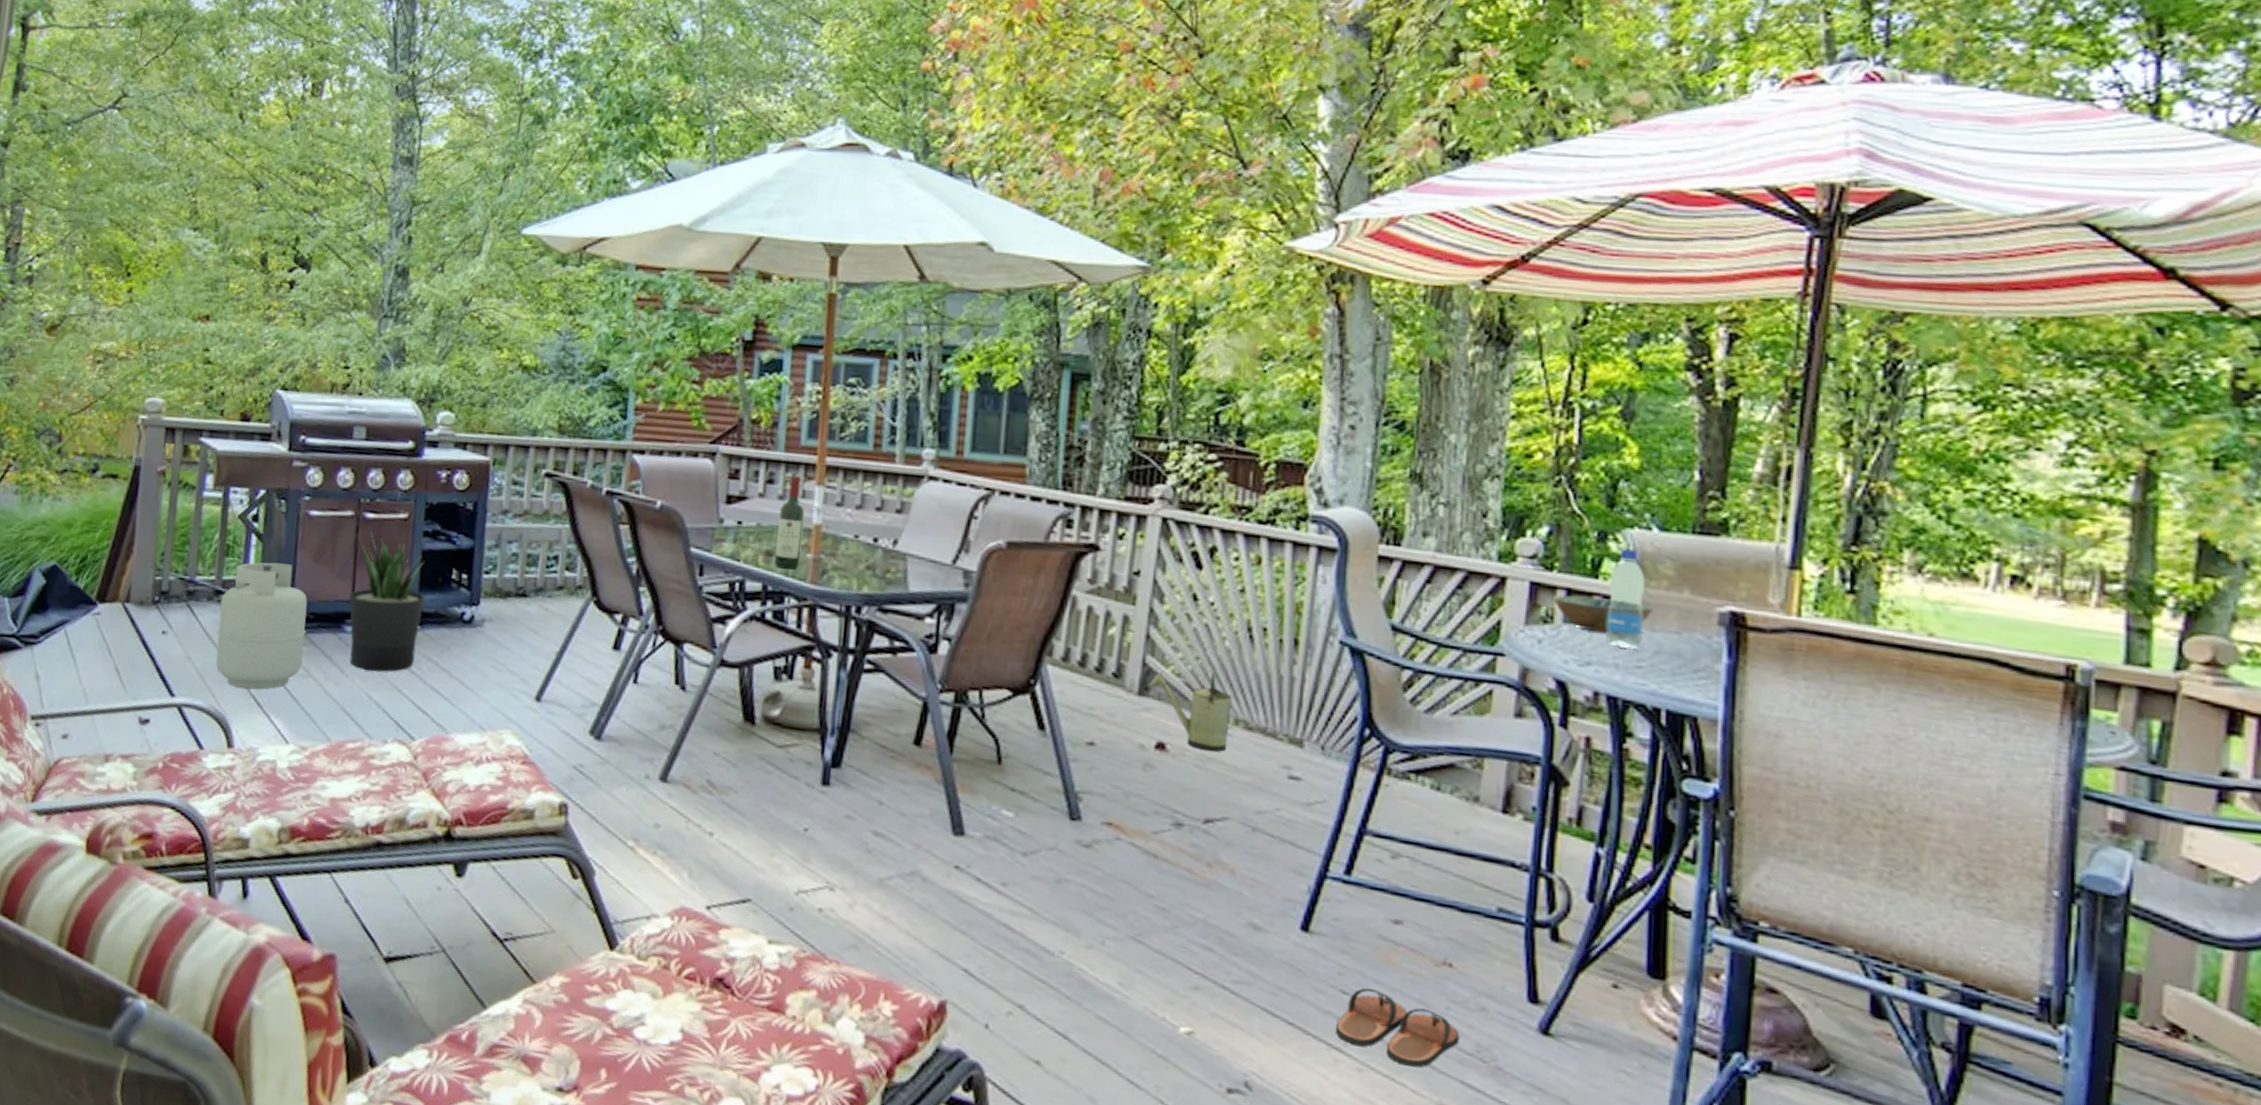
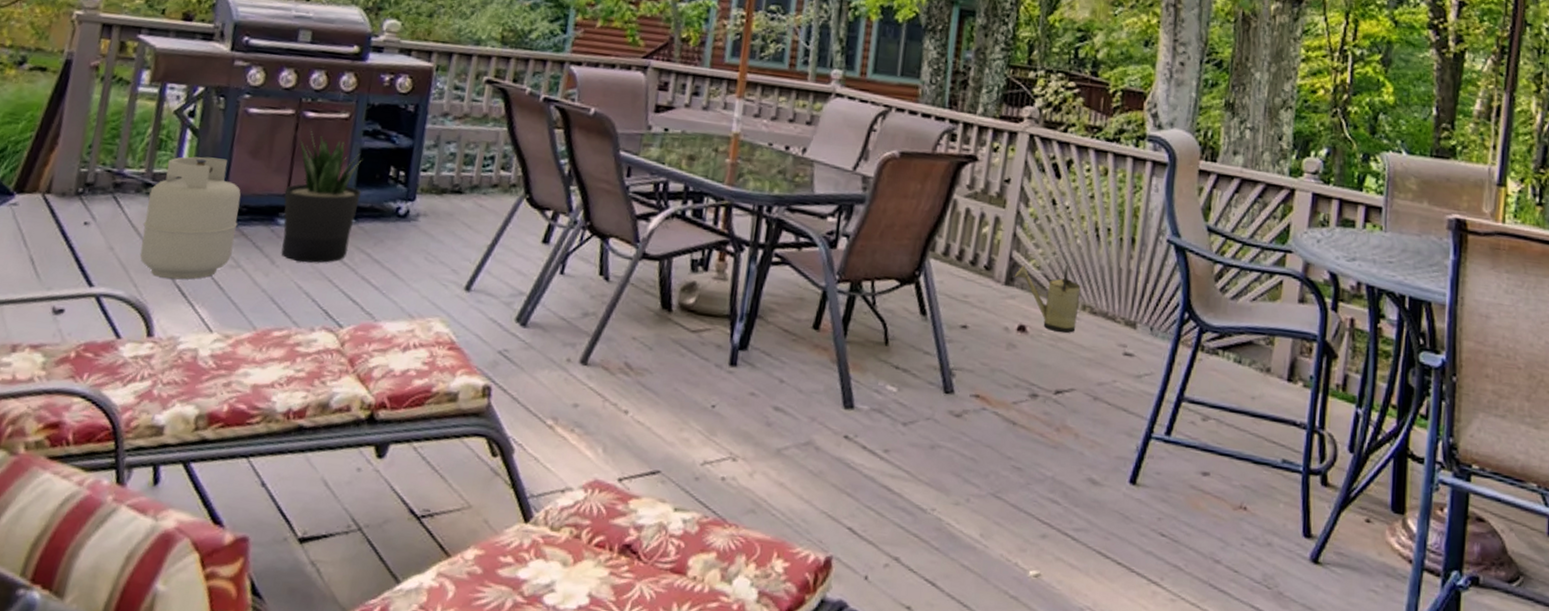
wine bottle: present [774,475,805,570] -> none [695,89,726,173]
flip-flop: present [1335,987,1460,1068] -> none [1154,530,1251,596]
bowl: present [1553,595,1654,633] -> none [1329,204,1402,235]
bottle: present [1606,549,1645,649] -> none [1367,167,1396,248]

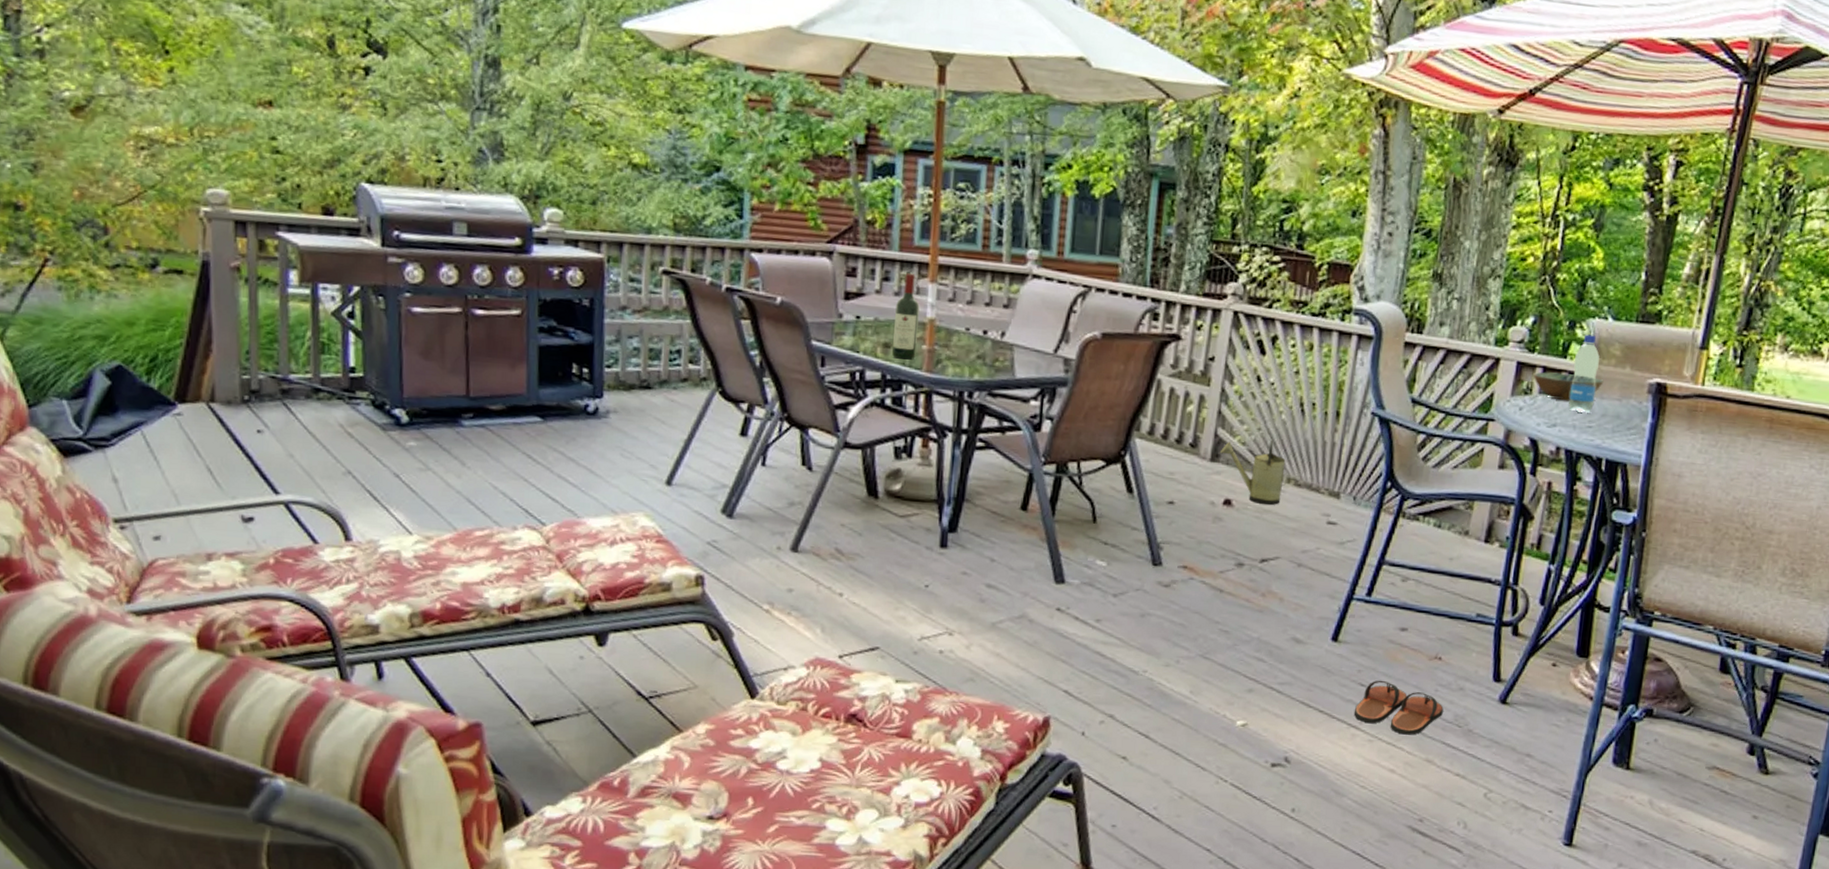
propane tank: present [139,156,241,280] -> none [319,359,420,484]
planter: present [281,128,362,263] -> none [464,327,545,463]
wine bottle: none [695,89,726,173] -> present [891,273,920,360]
flip-flop: none [1154,530,1251,596] -> present [1354,680,1444,735]
bowl: none [1329,204,1402,235] -> present [1533,372,1604,401]
bottle: none [1367,167,1396,248] -> present [1568,334,1600,413]

